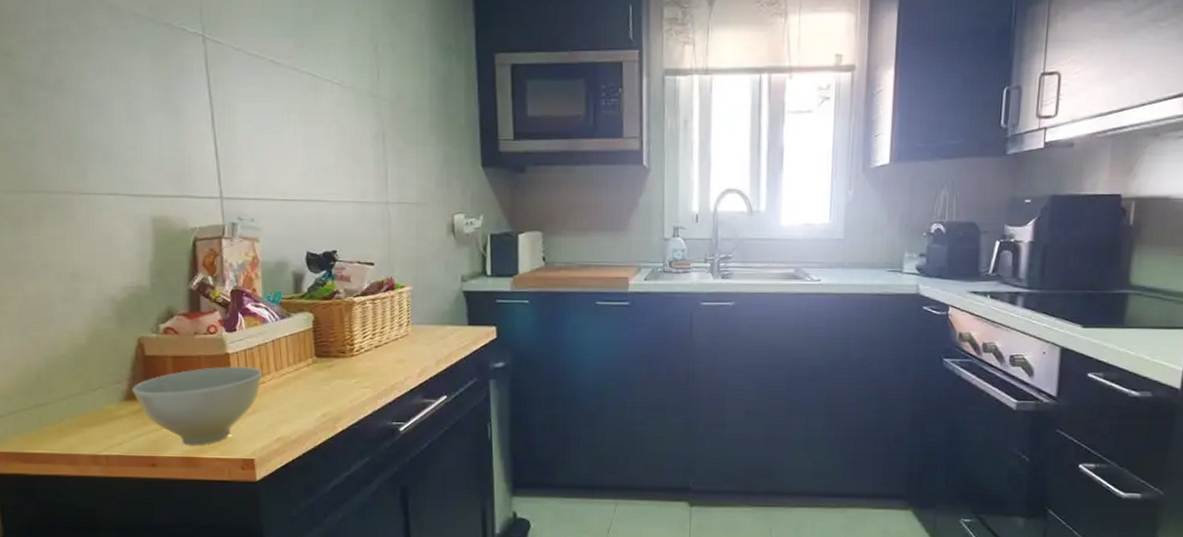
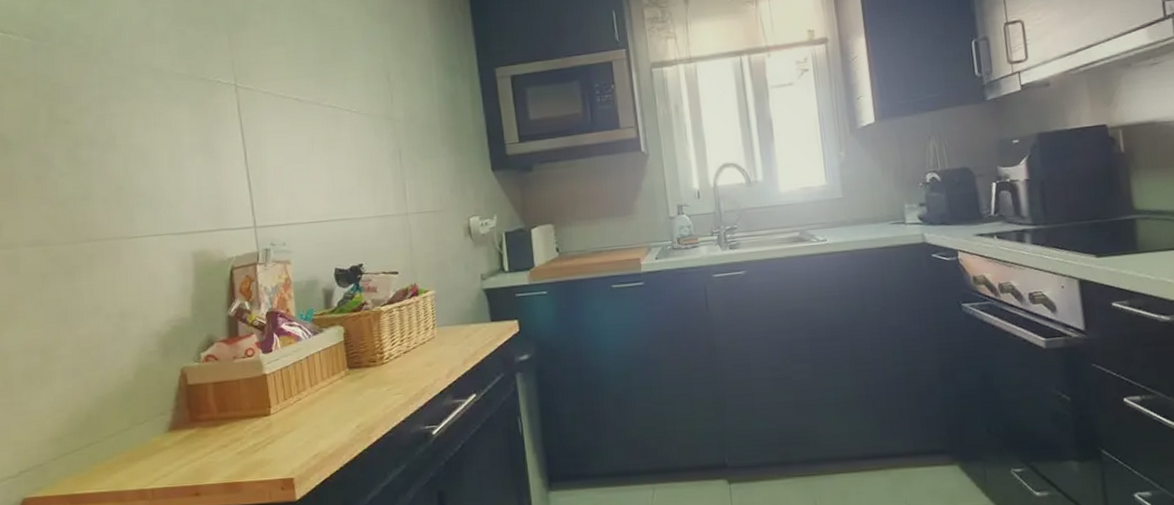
bowl: present [131,365,263,446] -> none [175,385,299,471]

